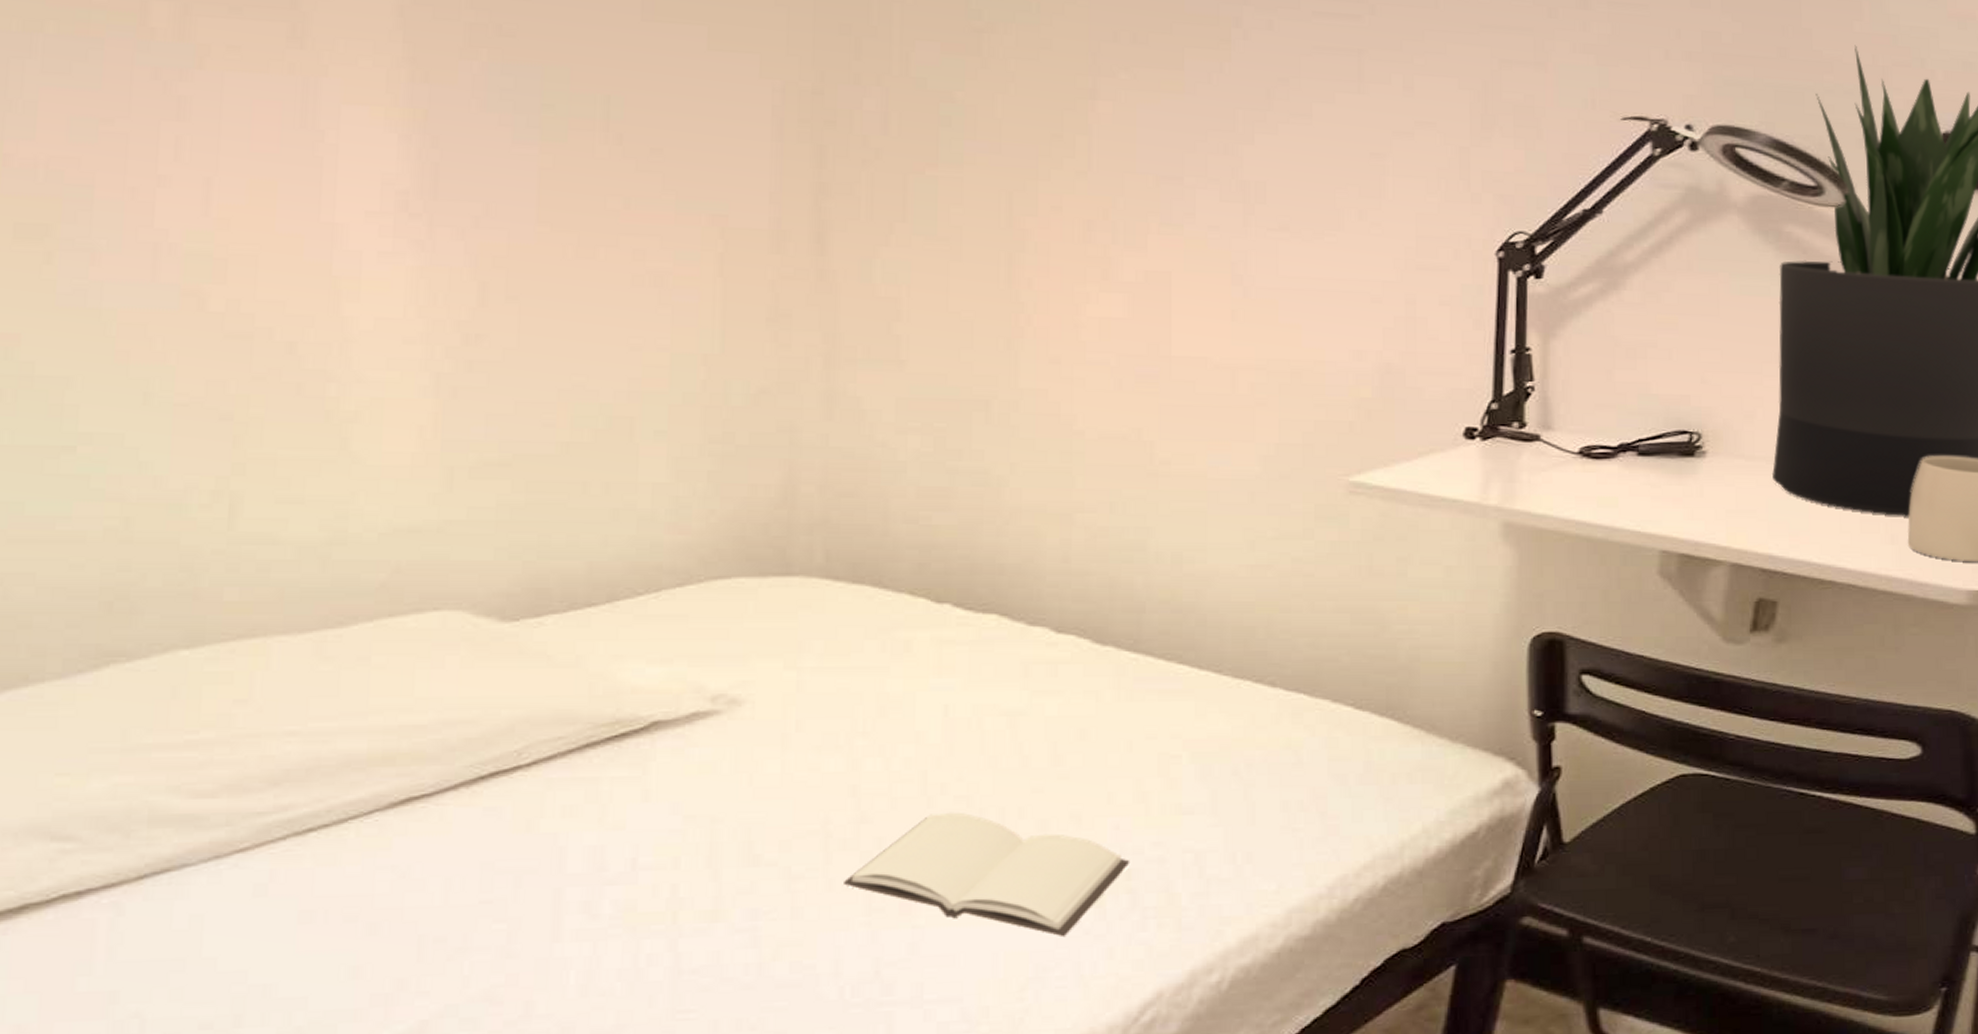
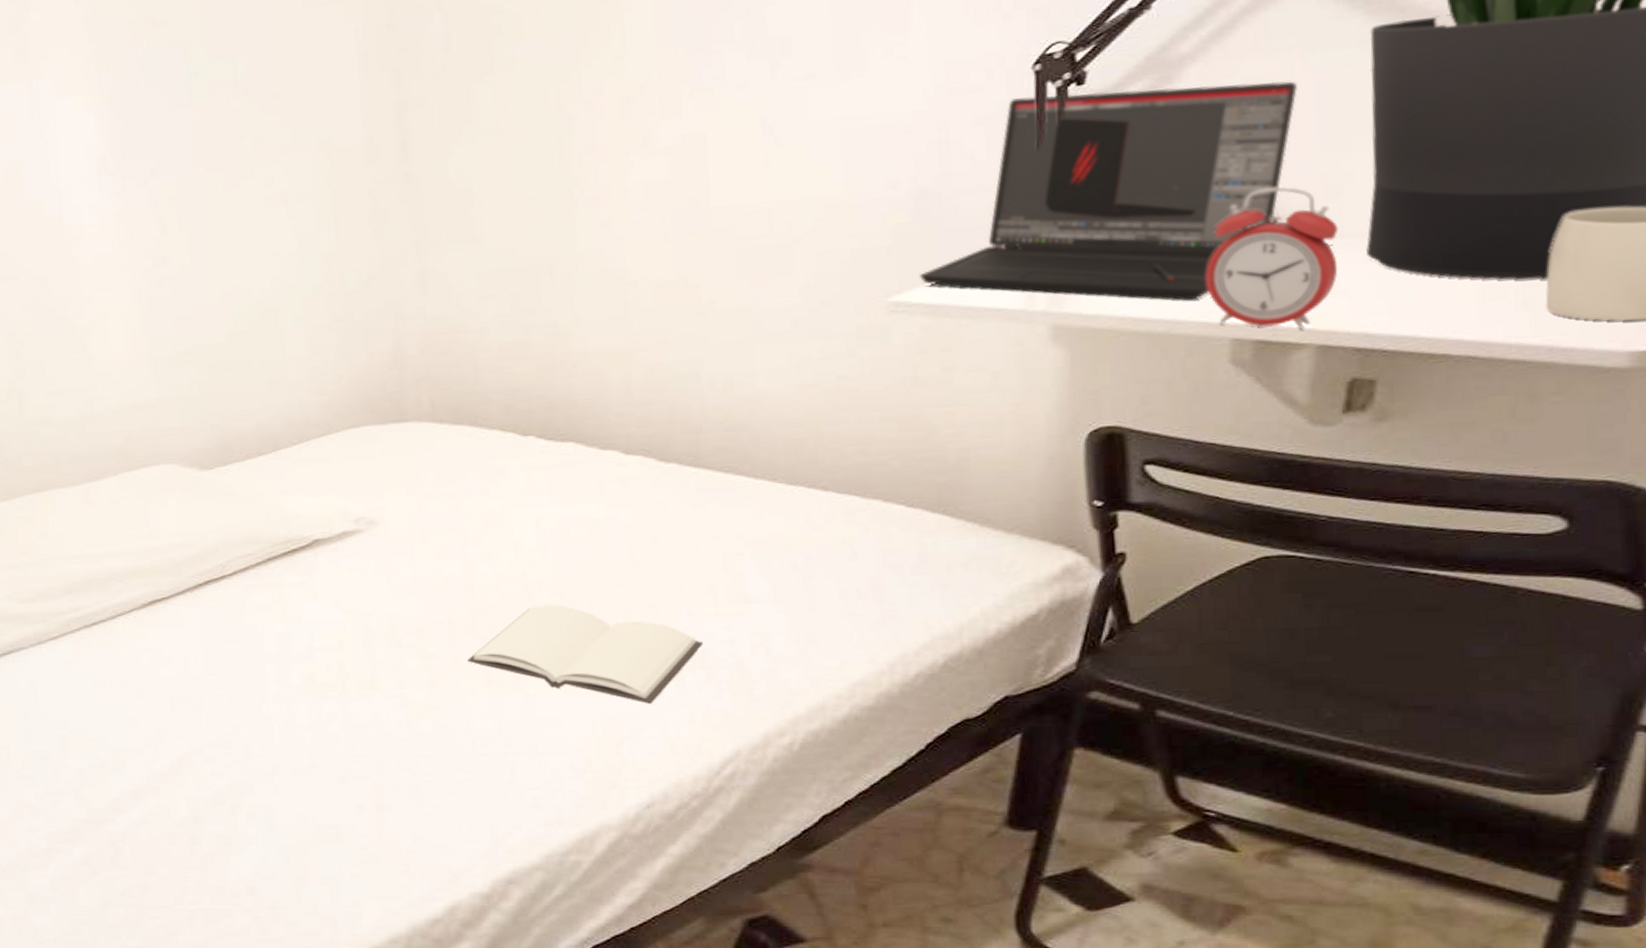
laptop: none [1379,283,1721,507] -> present [918,81,1297,299]
alarm clock: none [1640,403,1751,547] -> present [1205,186,1339,330]

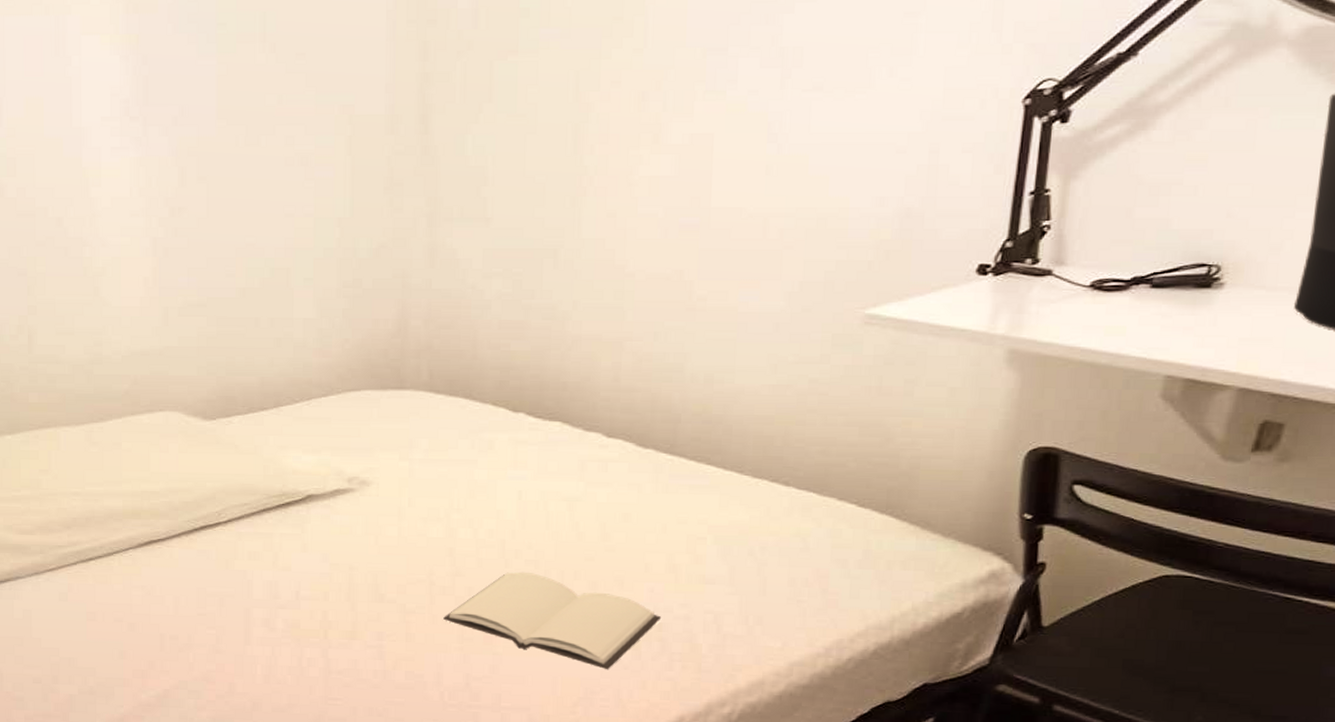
laptop: present [918,81,1297,299] -> none [894,130,1257,335]
alarm clock: present [1205,186,1339,330] -> none [1150,237,1274,372]

